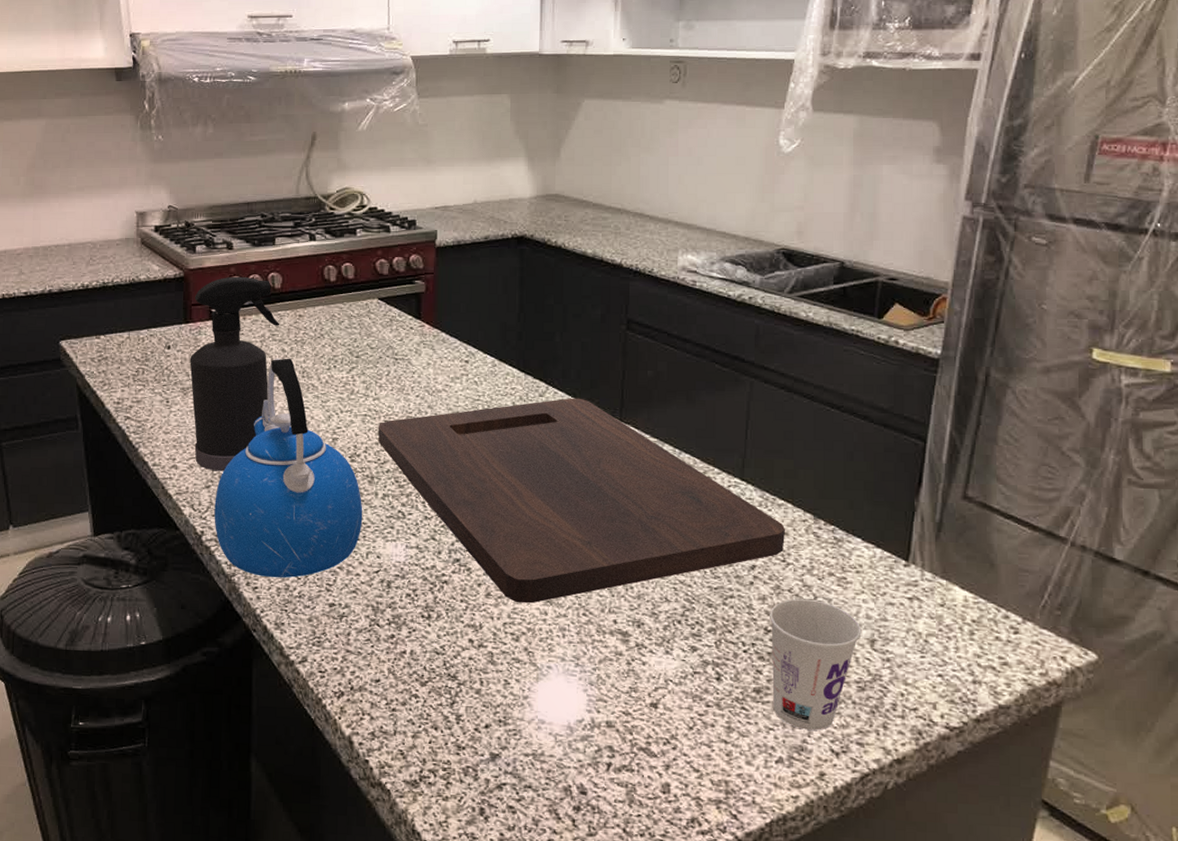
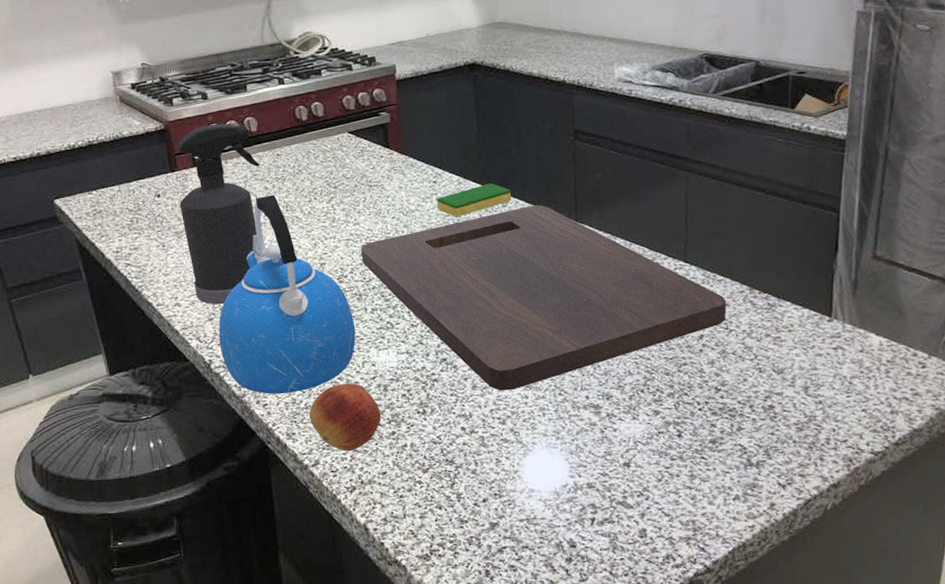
fruit: none [302,574,381,651] -> present [309,383,381,452]
dish sponge: none [467,369,550,403] -> present [437,183,512,217]
cup: present [770,598,862,730] -> none [718,358,797,470]

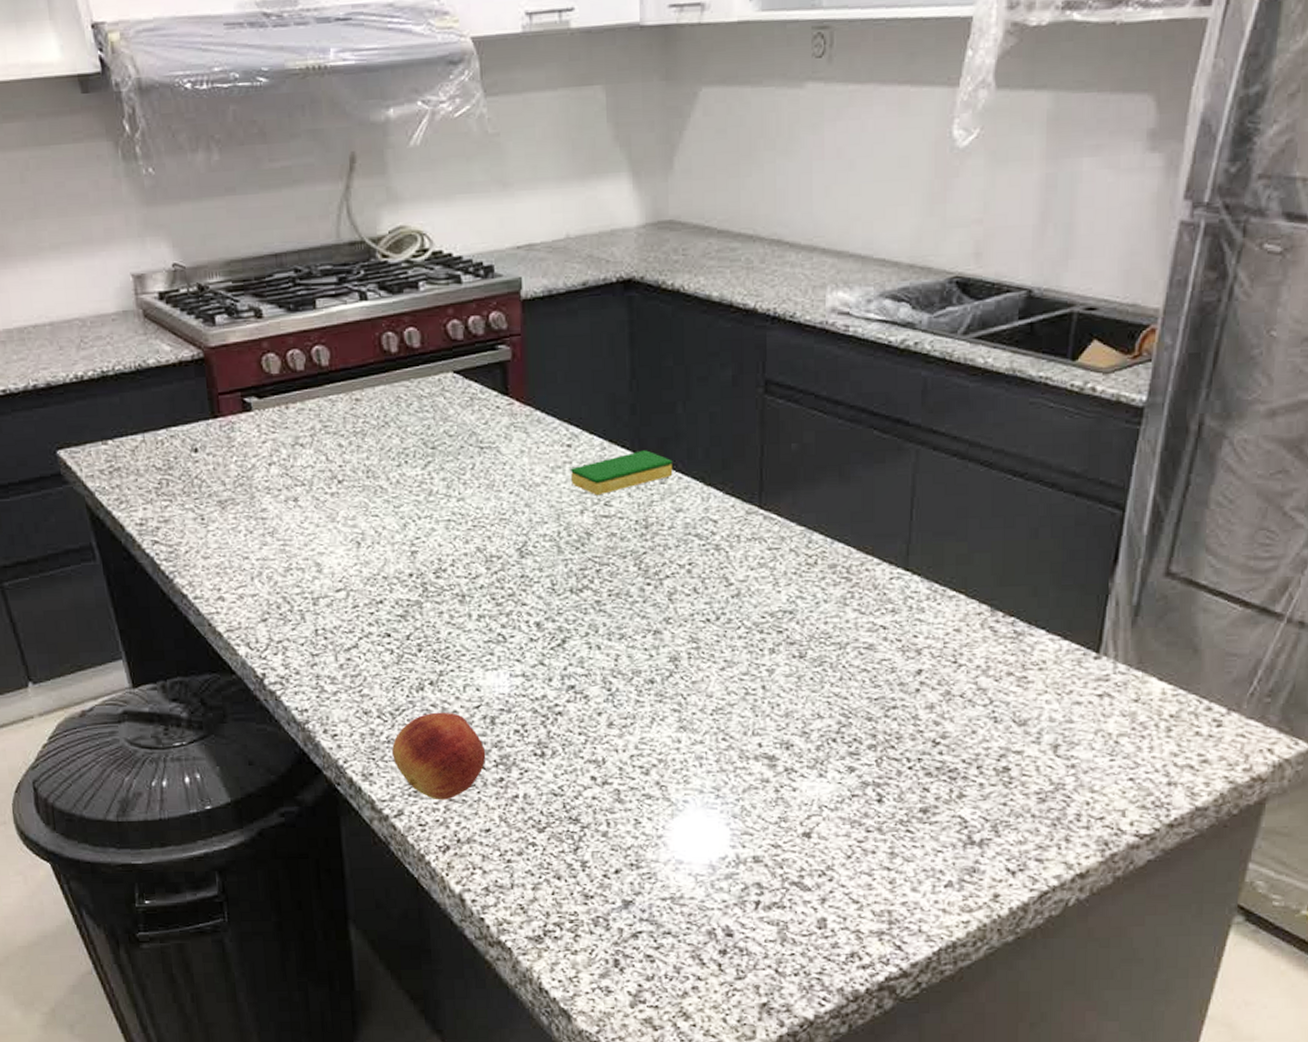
spray bottle: present [177,123,260,305] -> none [220,353,333,601]
kettle: present [218,194,356,394] -> none [274,454,456,722]
cutting board: present [360,204,727,391] -> none [465,482,958,732]

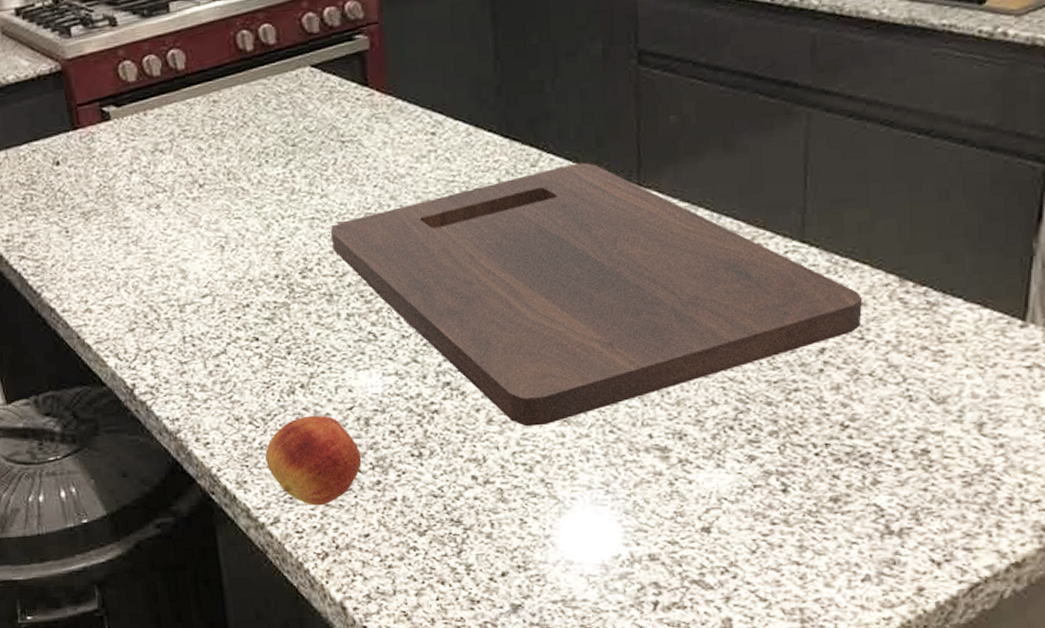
cutting board: none [465,482,958,732] -> present [330,162,863,427]
dish sponge: present [571,450,673,496] -> none [436,133,544,184]

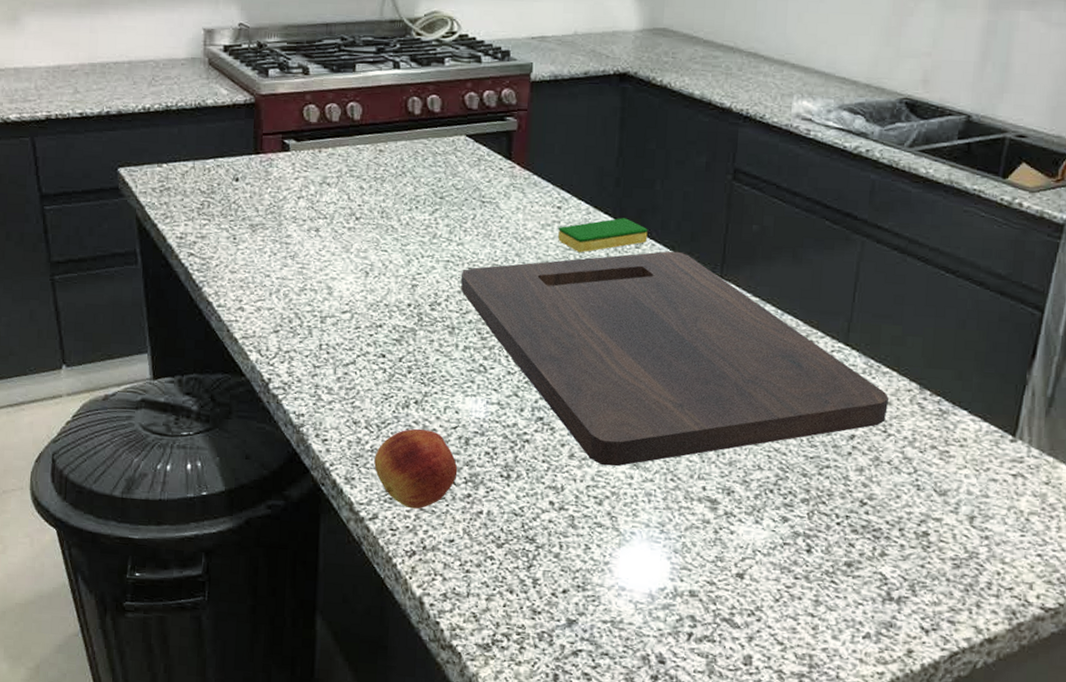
dish sponge: none [436,133,544,184] -> present [558,218,648,253]

